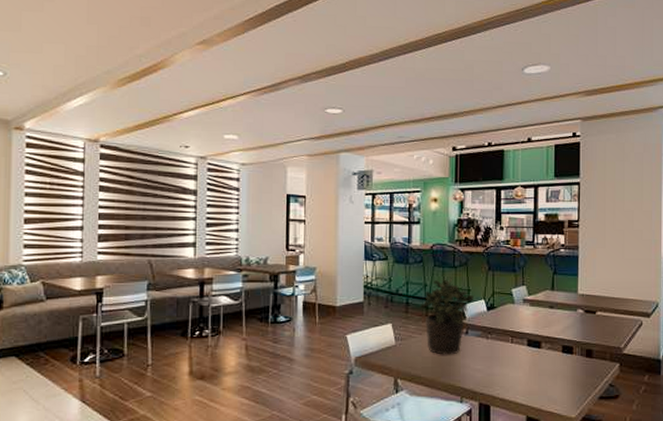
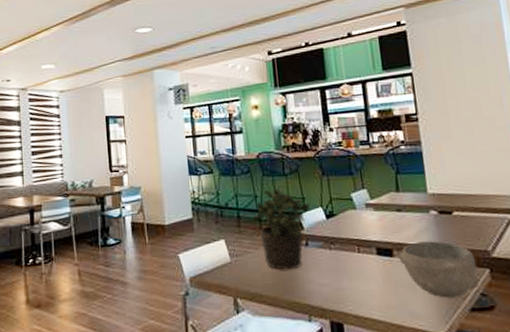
bowl: none [546,336,609,387] -> present [399,241,479,298]

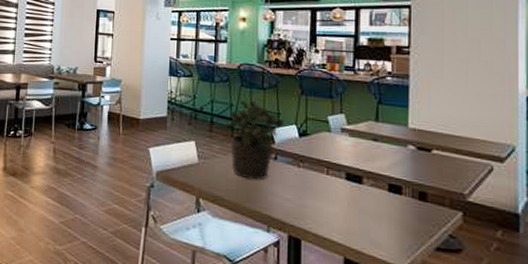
bowl: present [399,241,479,298] -> none [368,173,449,235]

